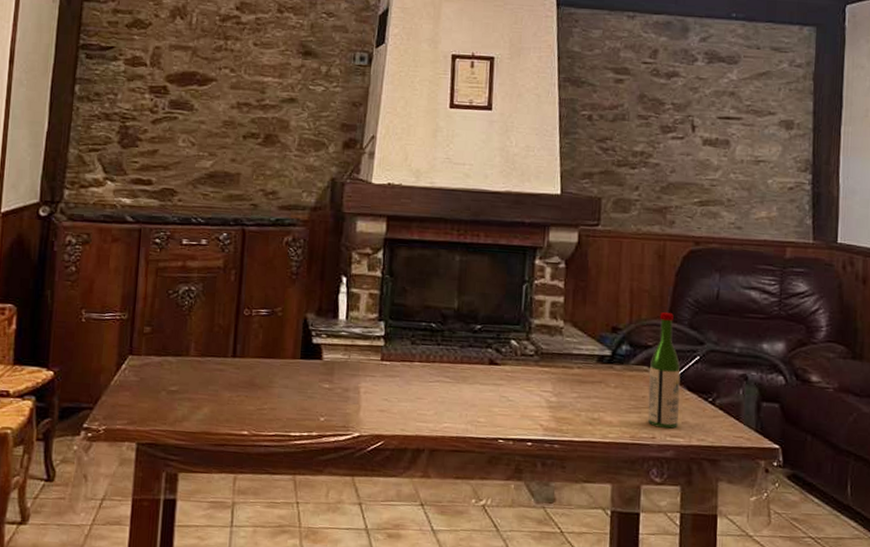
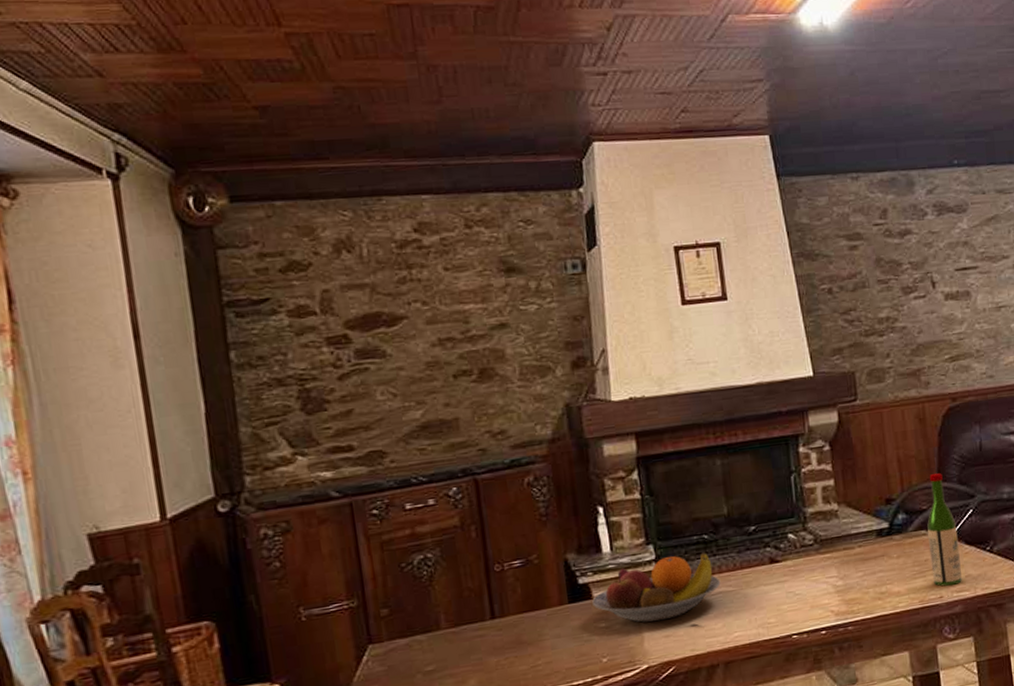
fruit bowl: none [321,336,440,395] -> present [592,552,721,623]

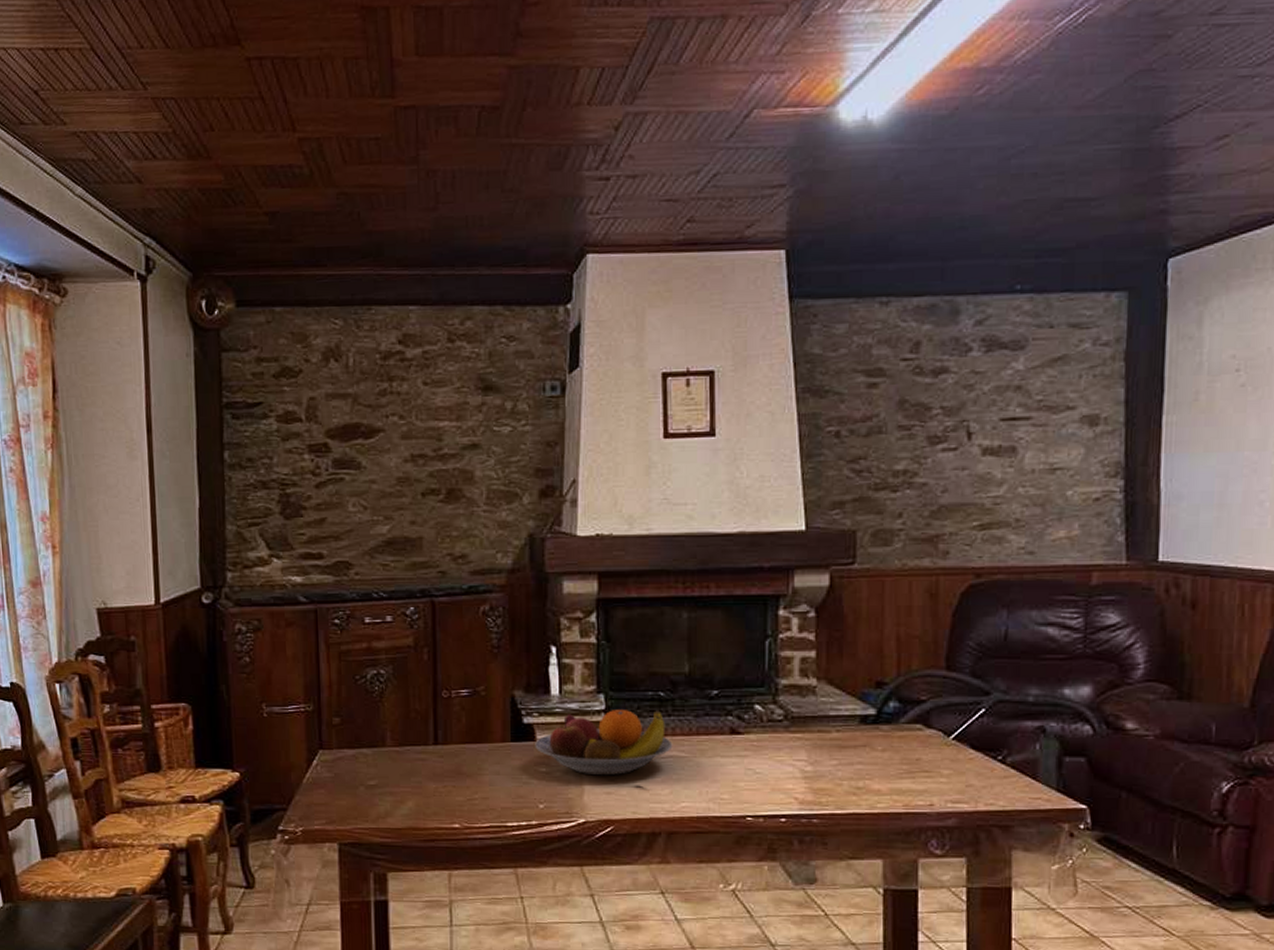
wine bottle: present [927,473,962,587] -> none [923,661,962,793]

